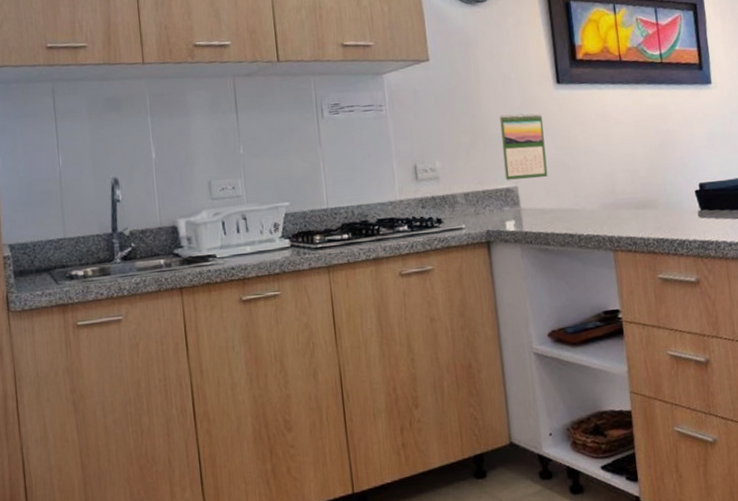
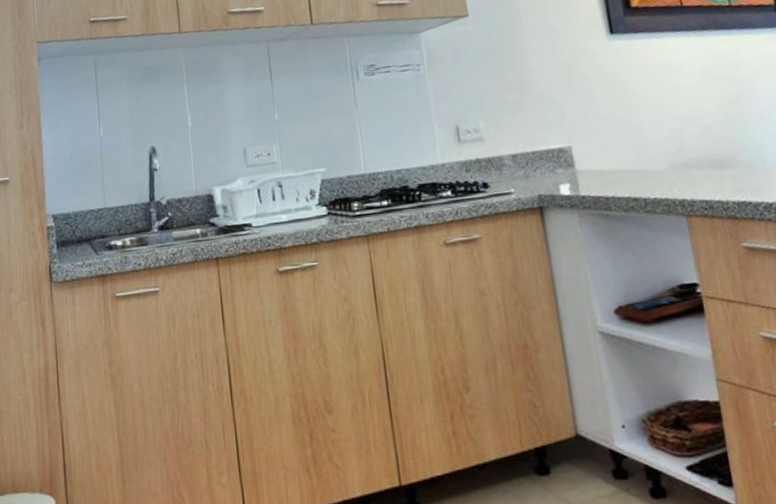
calendar: present [499,113,548,180] -> none [547,67,605,140]

